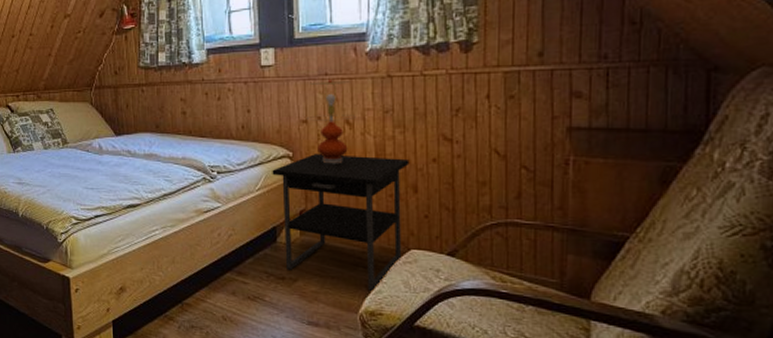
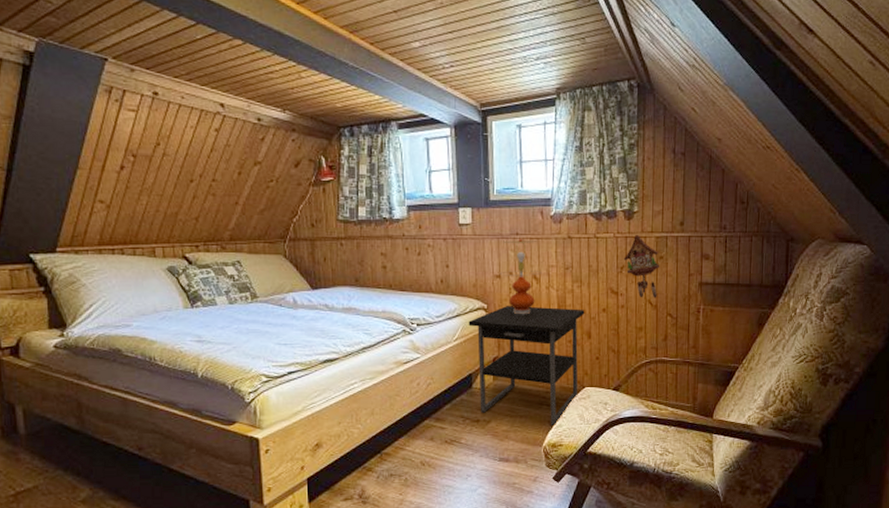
cuckoo clock: none [459,69,509,147] -> present [623,234,660,298]

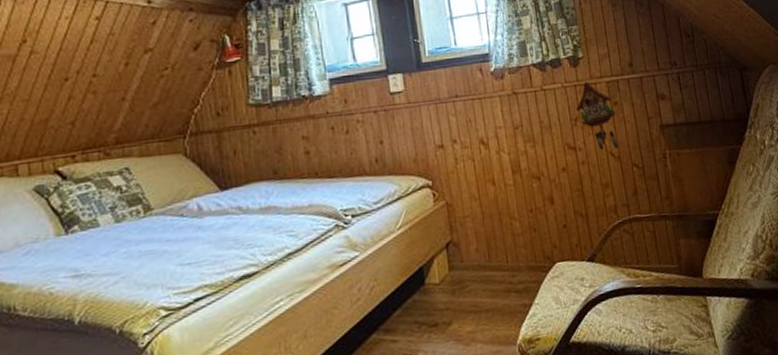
nightstand: present [468,306,585,425] -> none [412,172,550,316]
table lamp: present [499,239,542,315] -> none [441,101,490,188]

